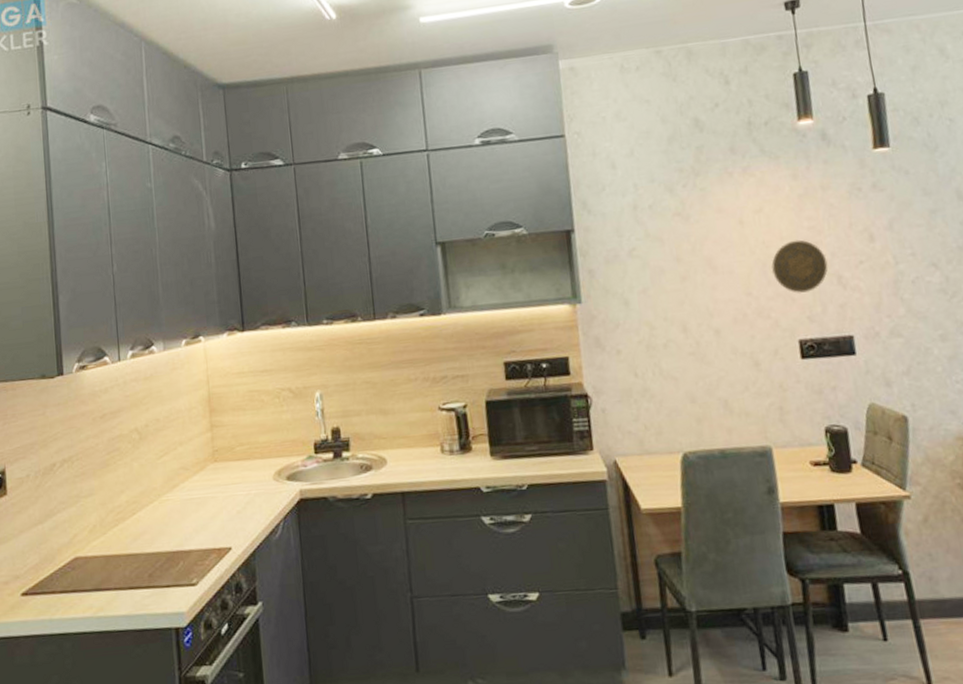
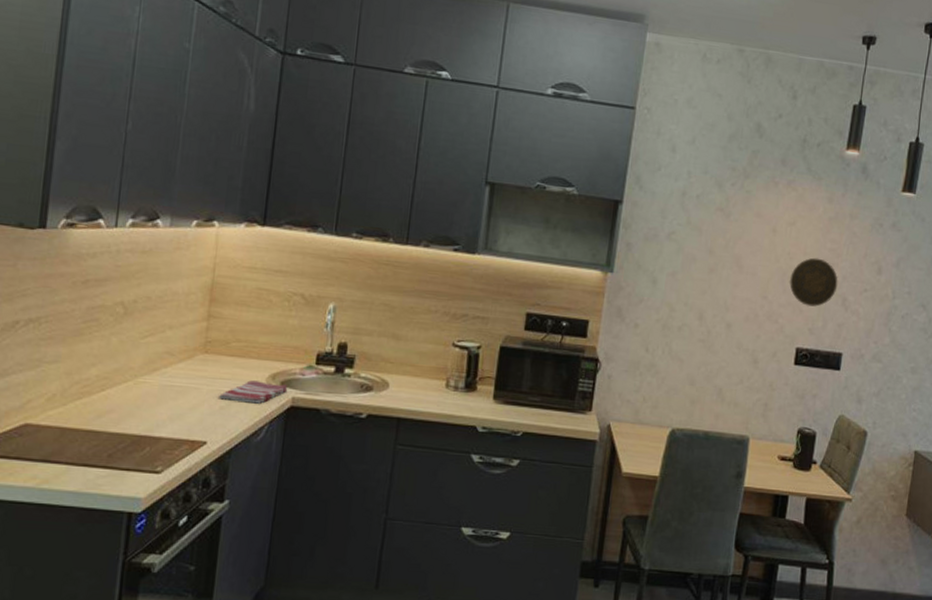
dish towel: none [234,478,295,504] -> present [219,380,288,404]

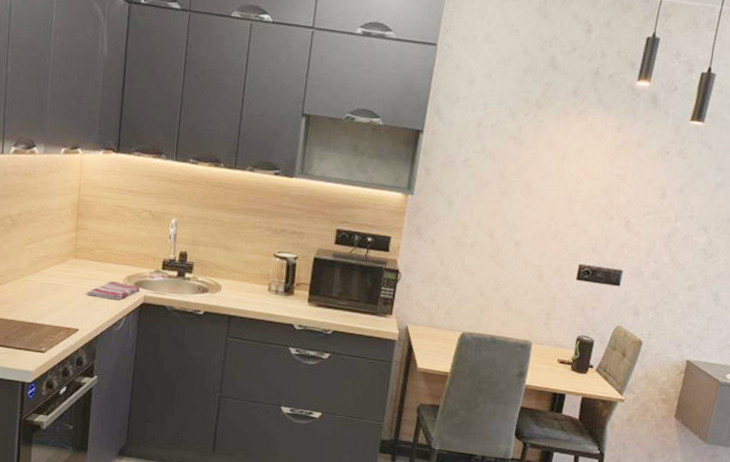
decorative plate: present [789,257,838,307] -> none [575,182,622,228]

